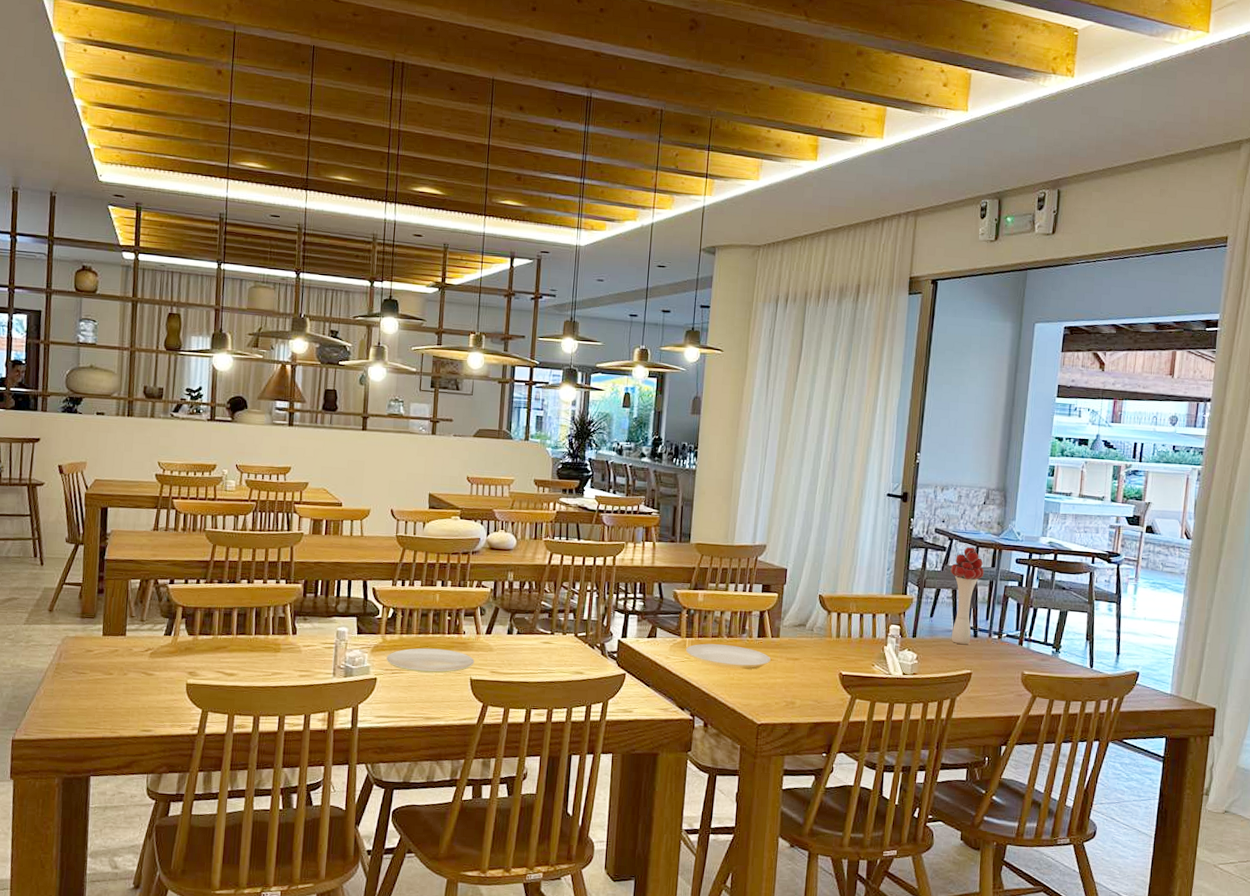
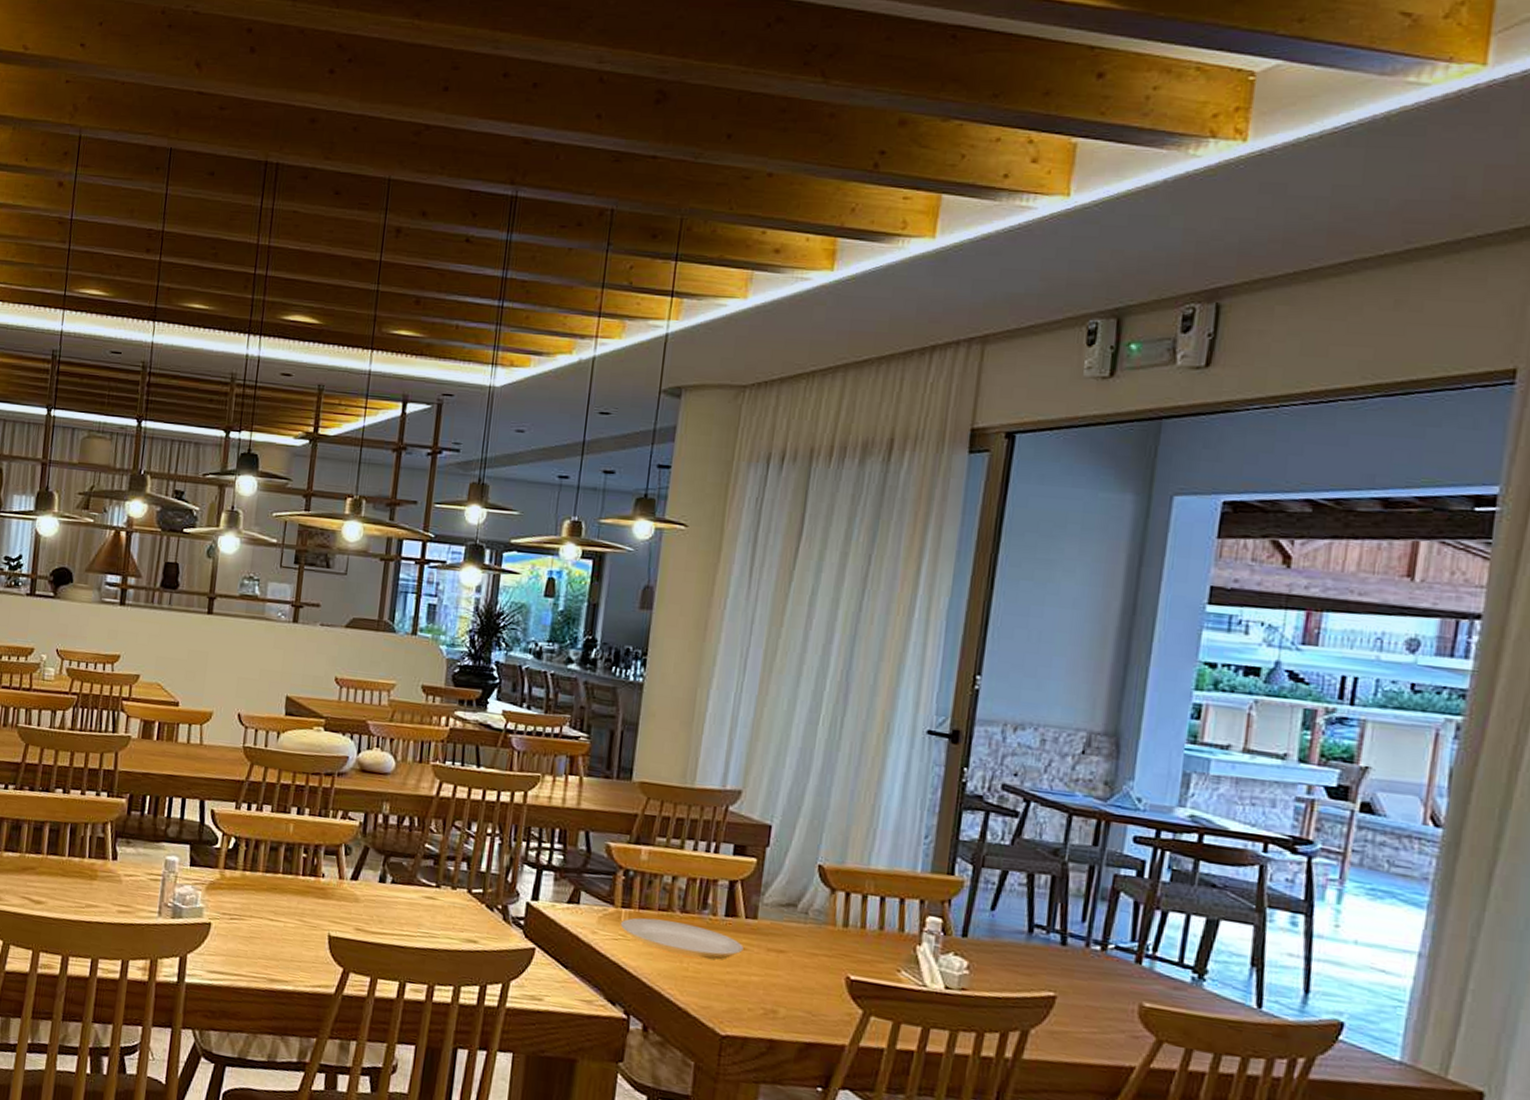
plate: present [386,648,475,674] -> none [224,889,335,925]
flower bouquet: present [950,547,984,645] -> none [1023,814,1081,956]

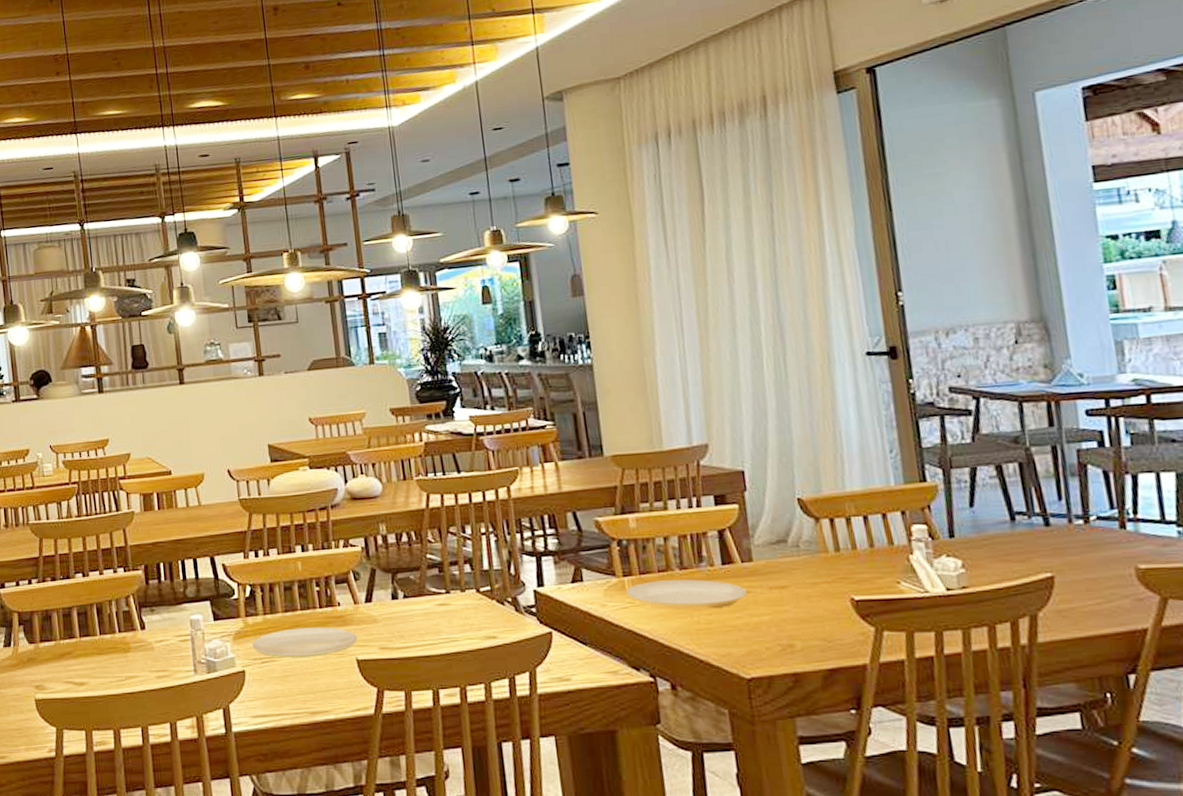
plate: none [224,889,335,925] -> present [252,627,358,658]

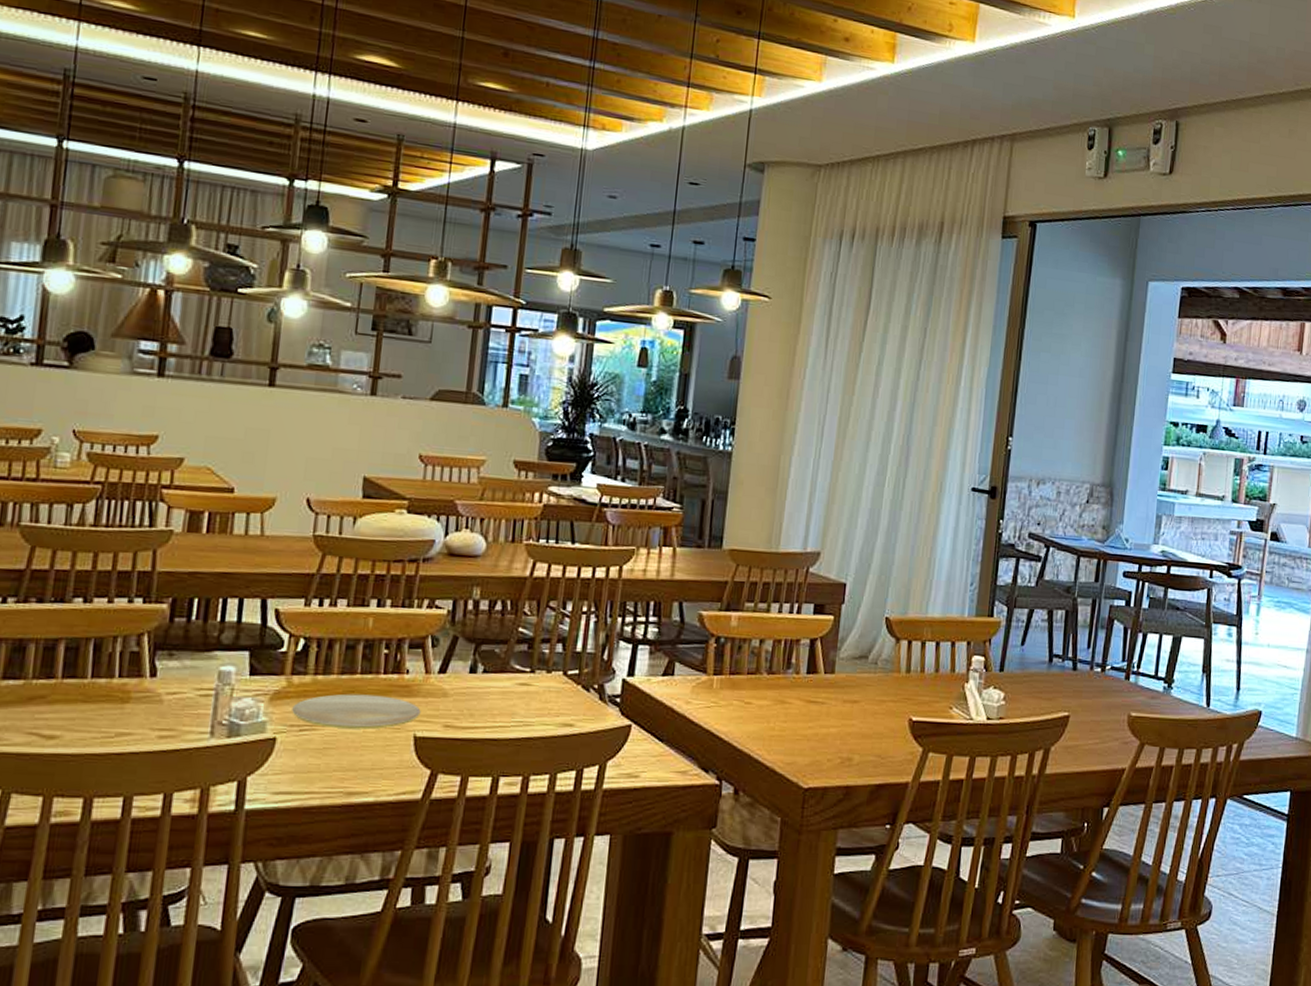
plate: present [626,579,747,611] -> none [713,682,823,717]

